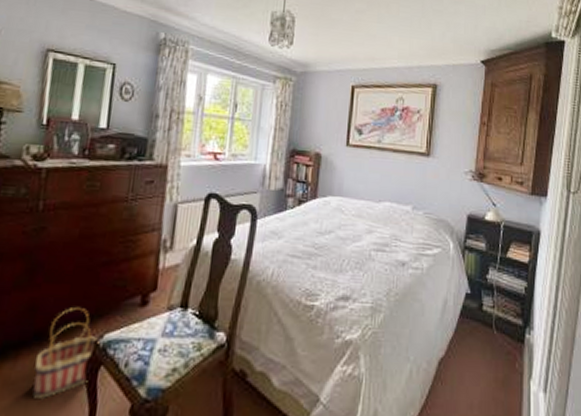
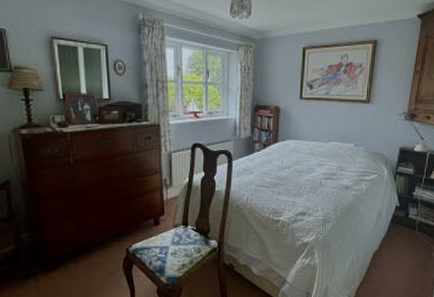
basket: present [32,306,99,398] -> none [88,228,130,285]

